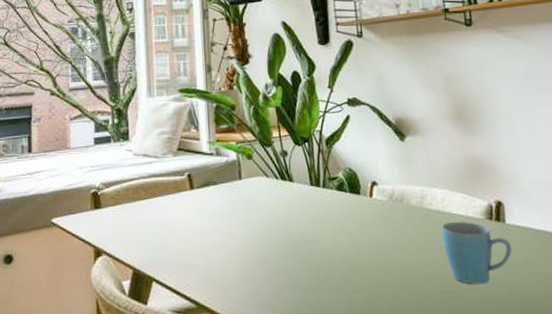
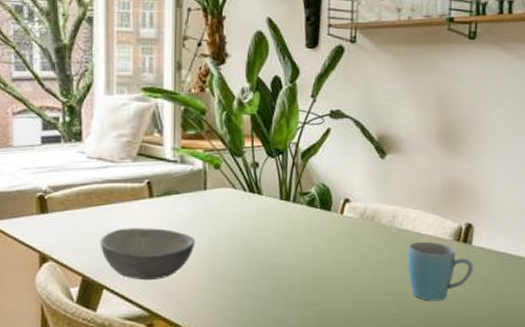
bowl: none [147,218,235,272] -> present [100,228,195,281]

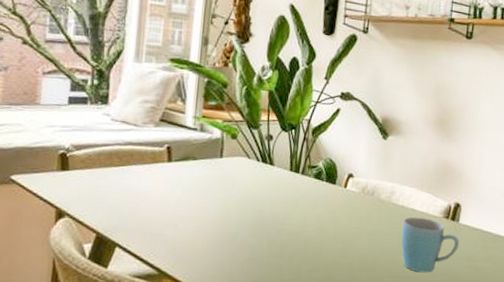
bowl: present [100,228,195,281] -> none [116,189,208,241]

